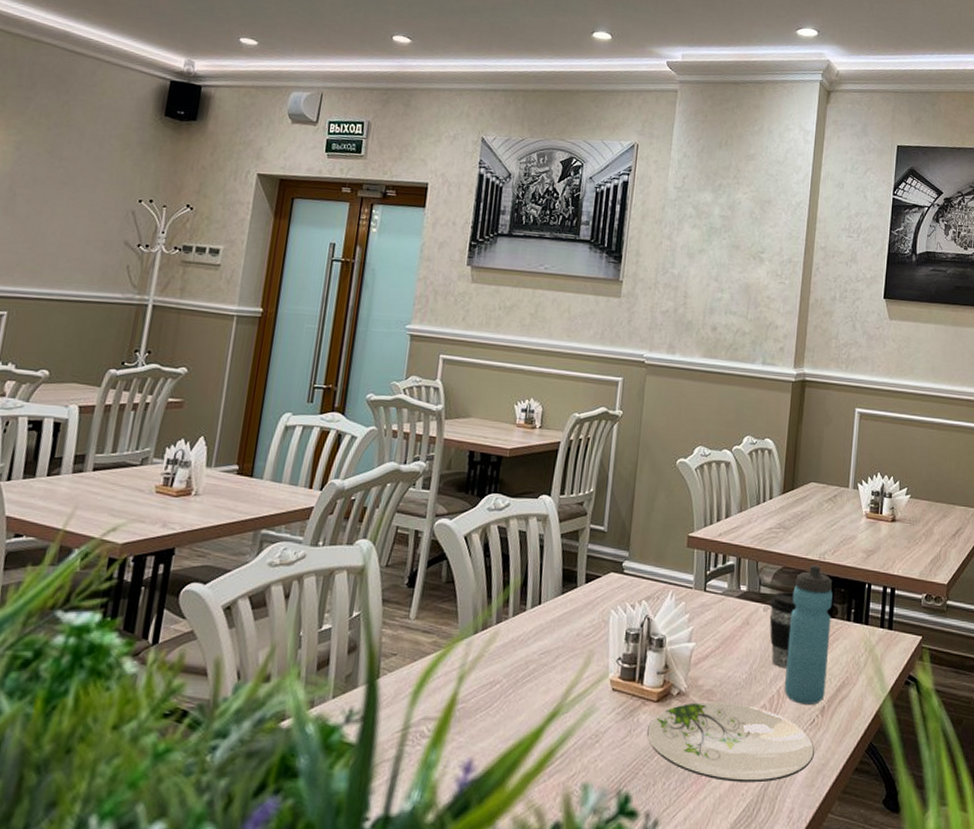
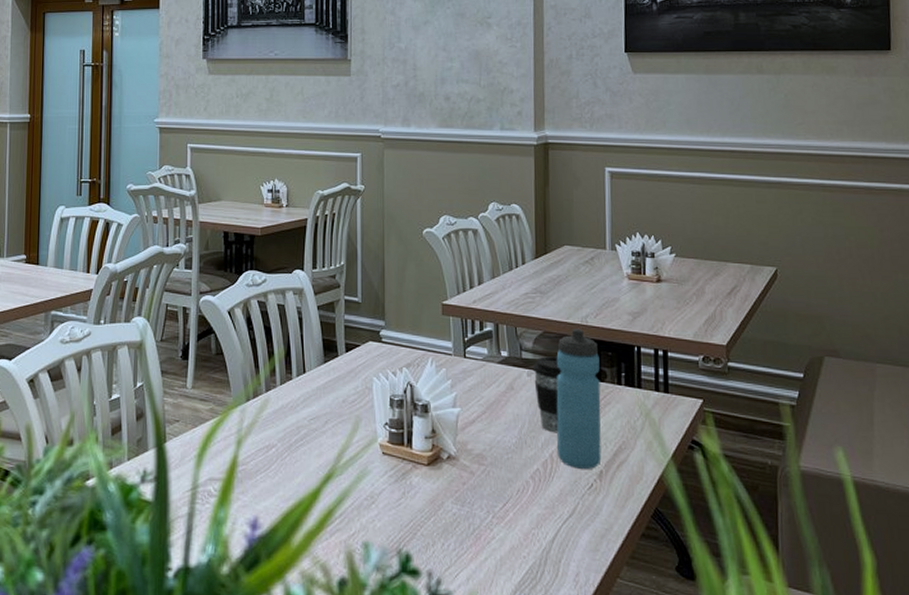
plate: present [646,701,815,783] -> none [420,465,597,546]

